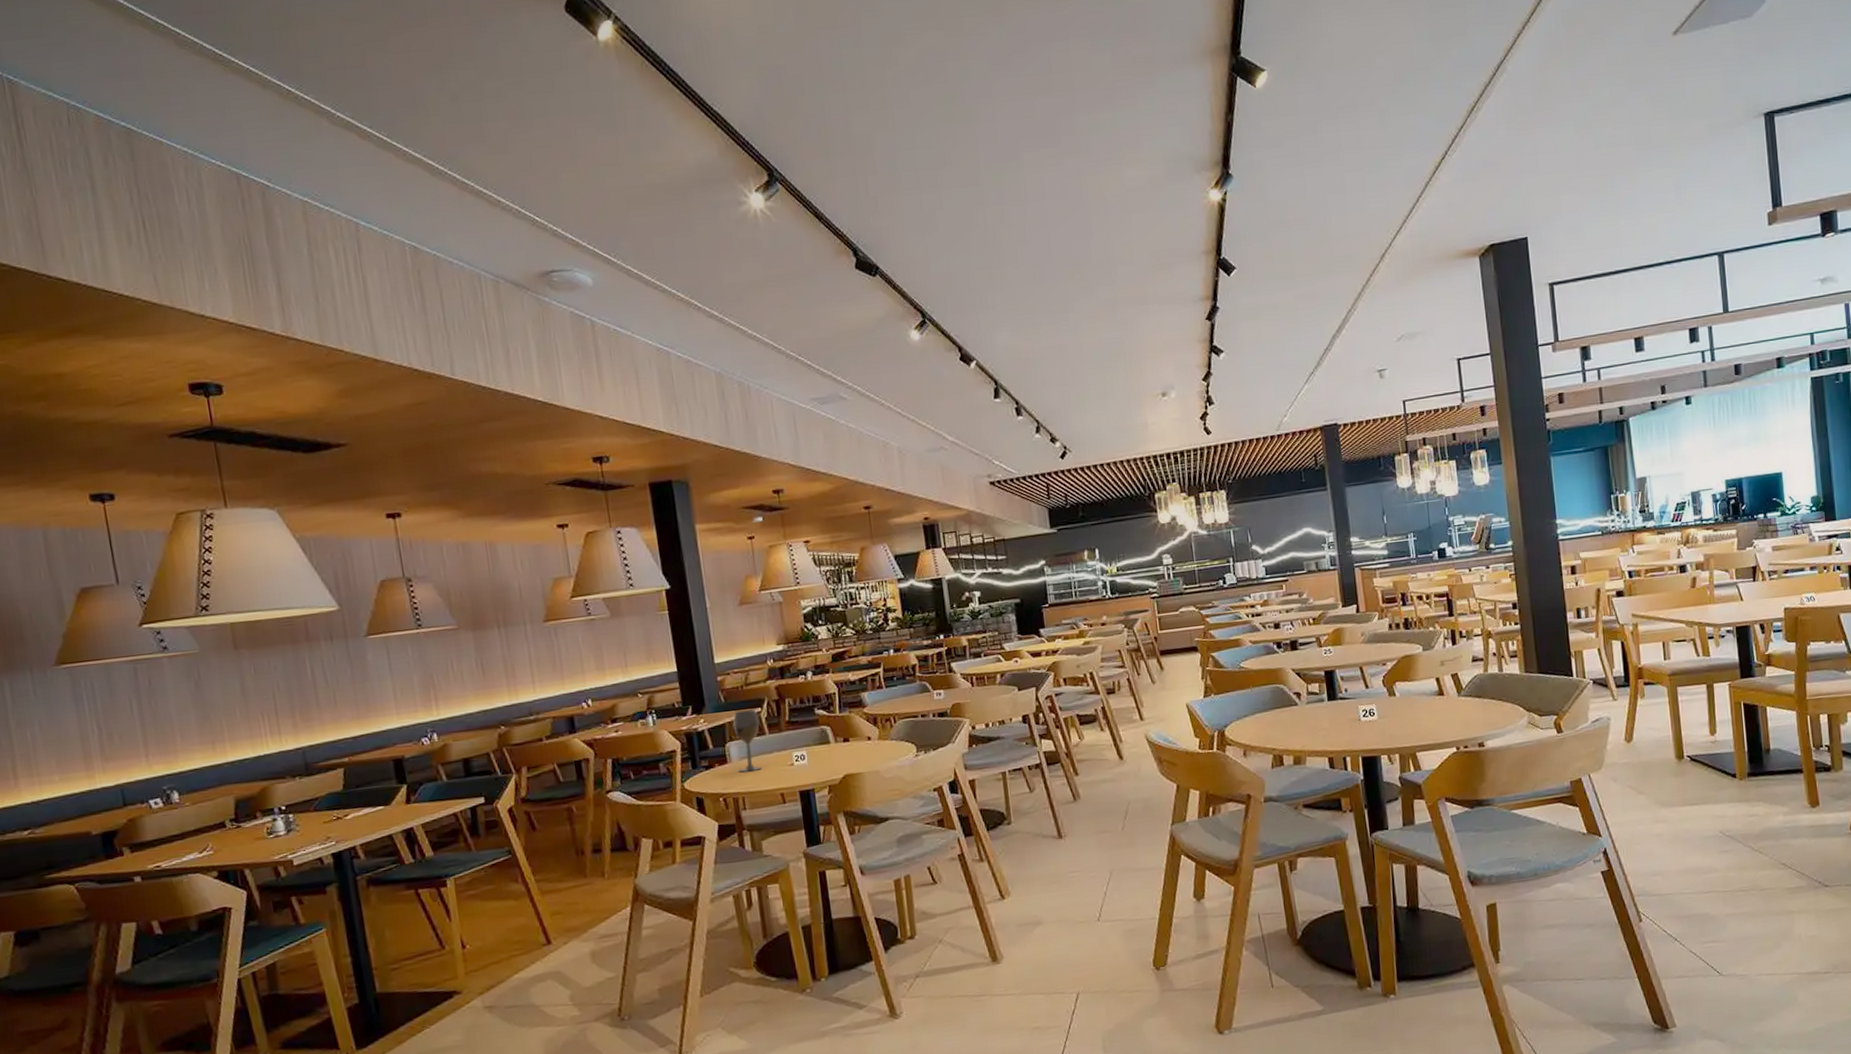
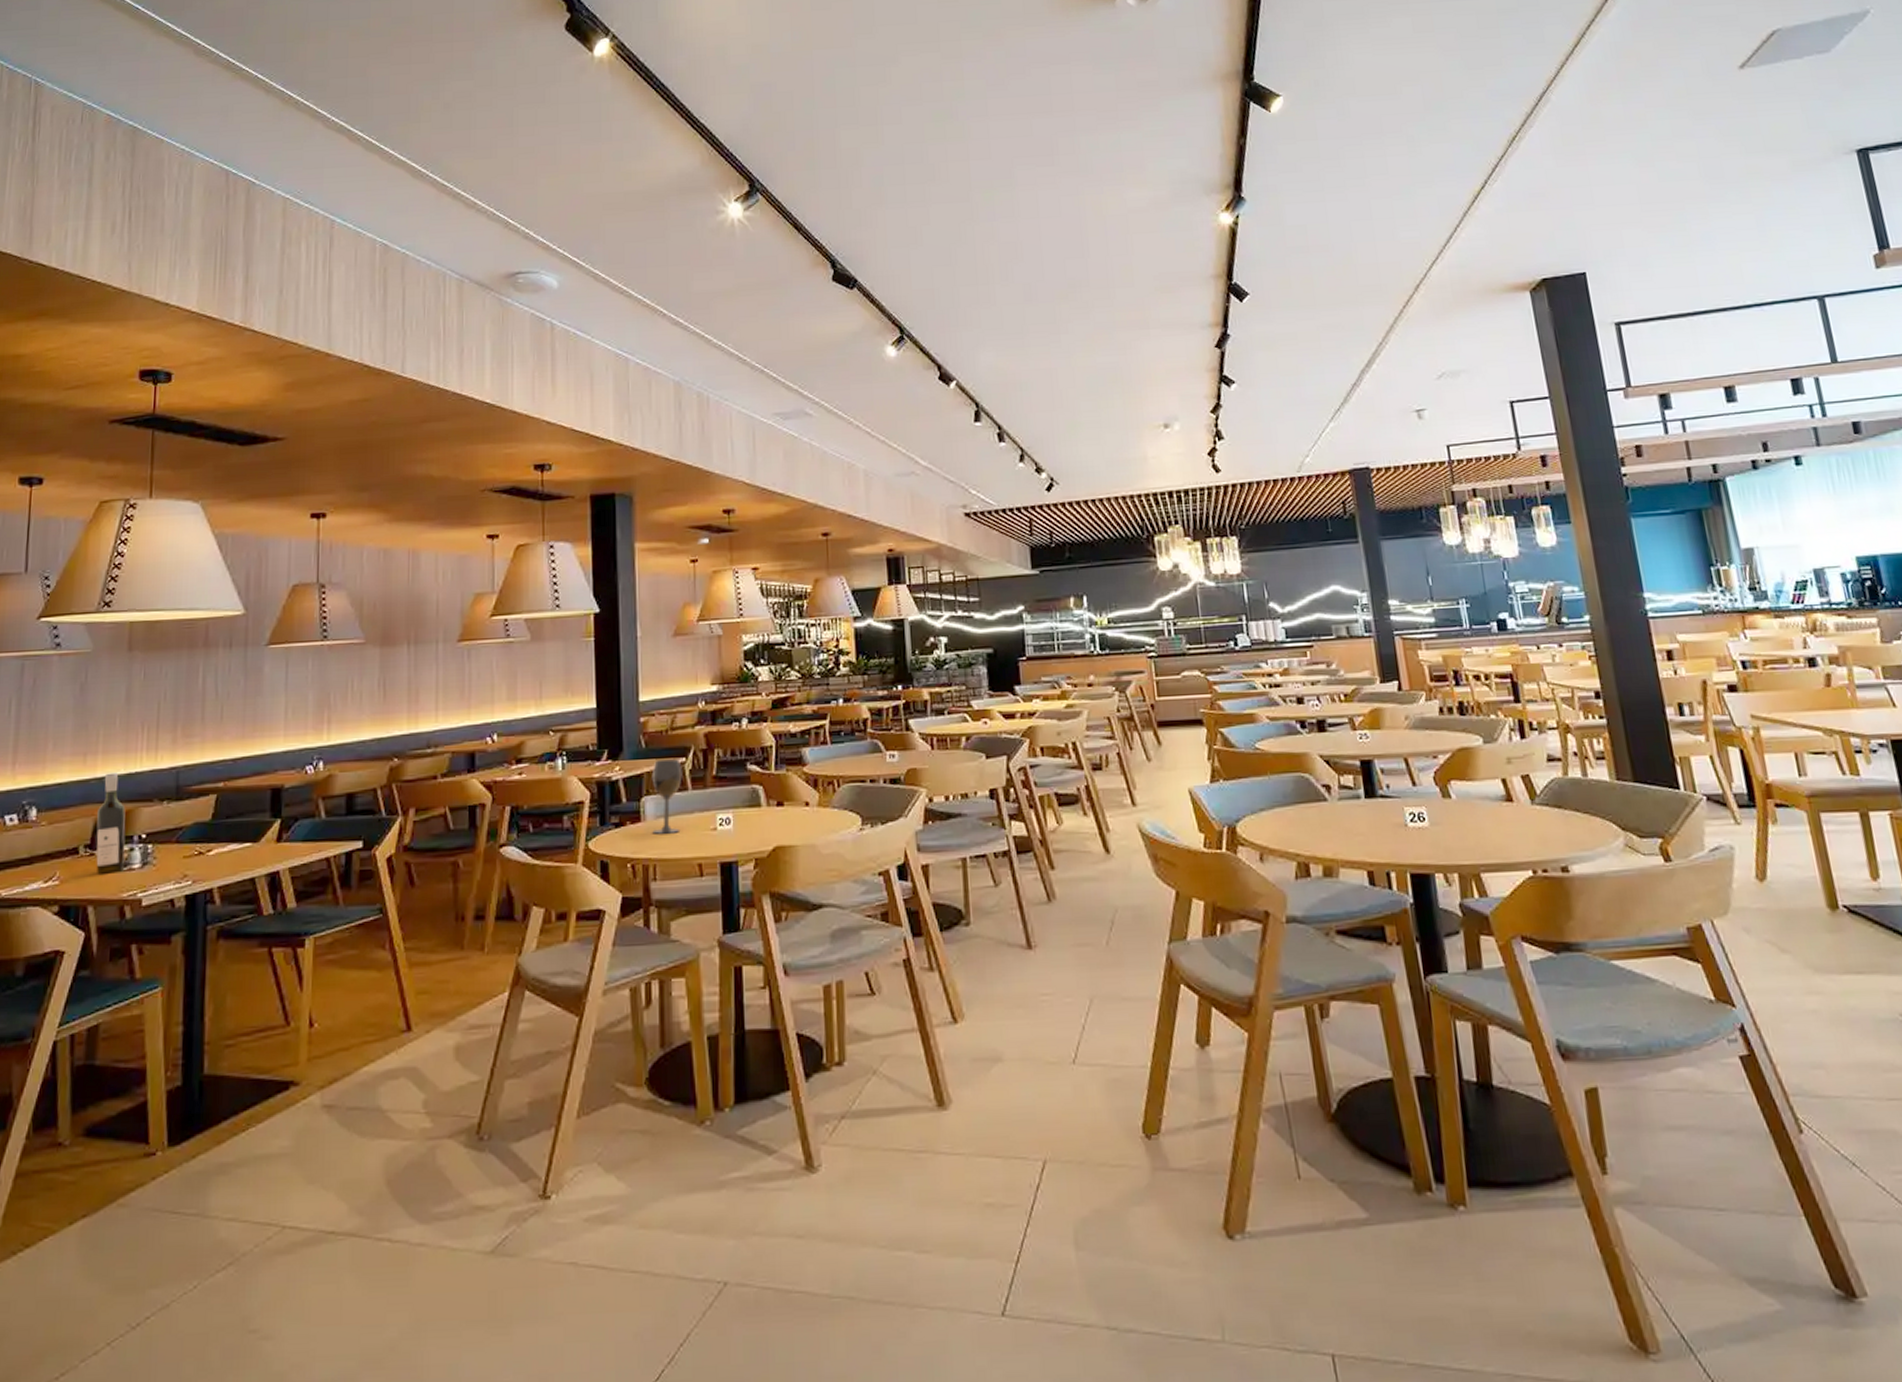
bottle: none [235,756,272,844] -> present [96,772,126,876]

